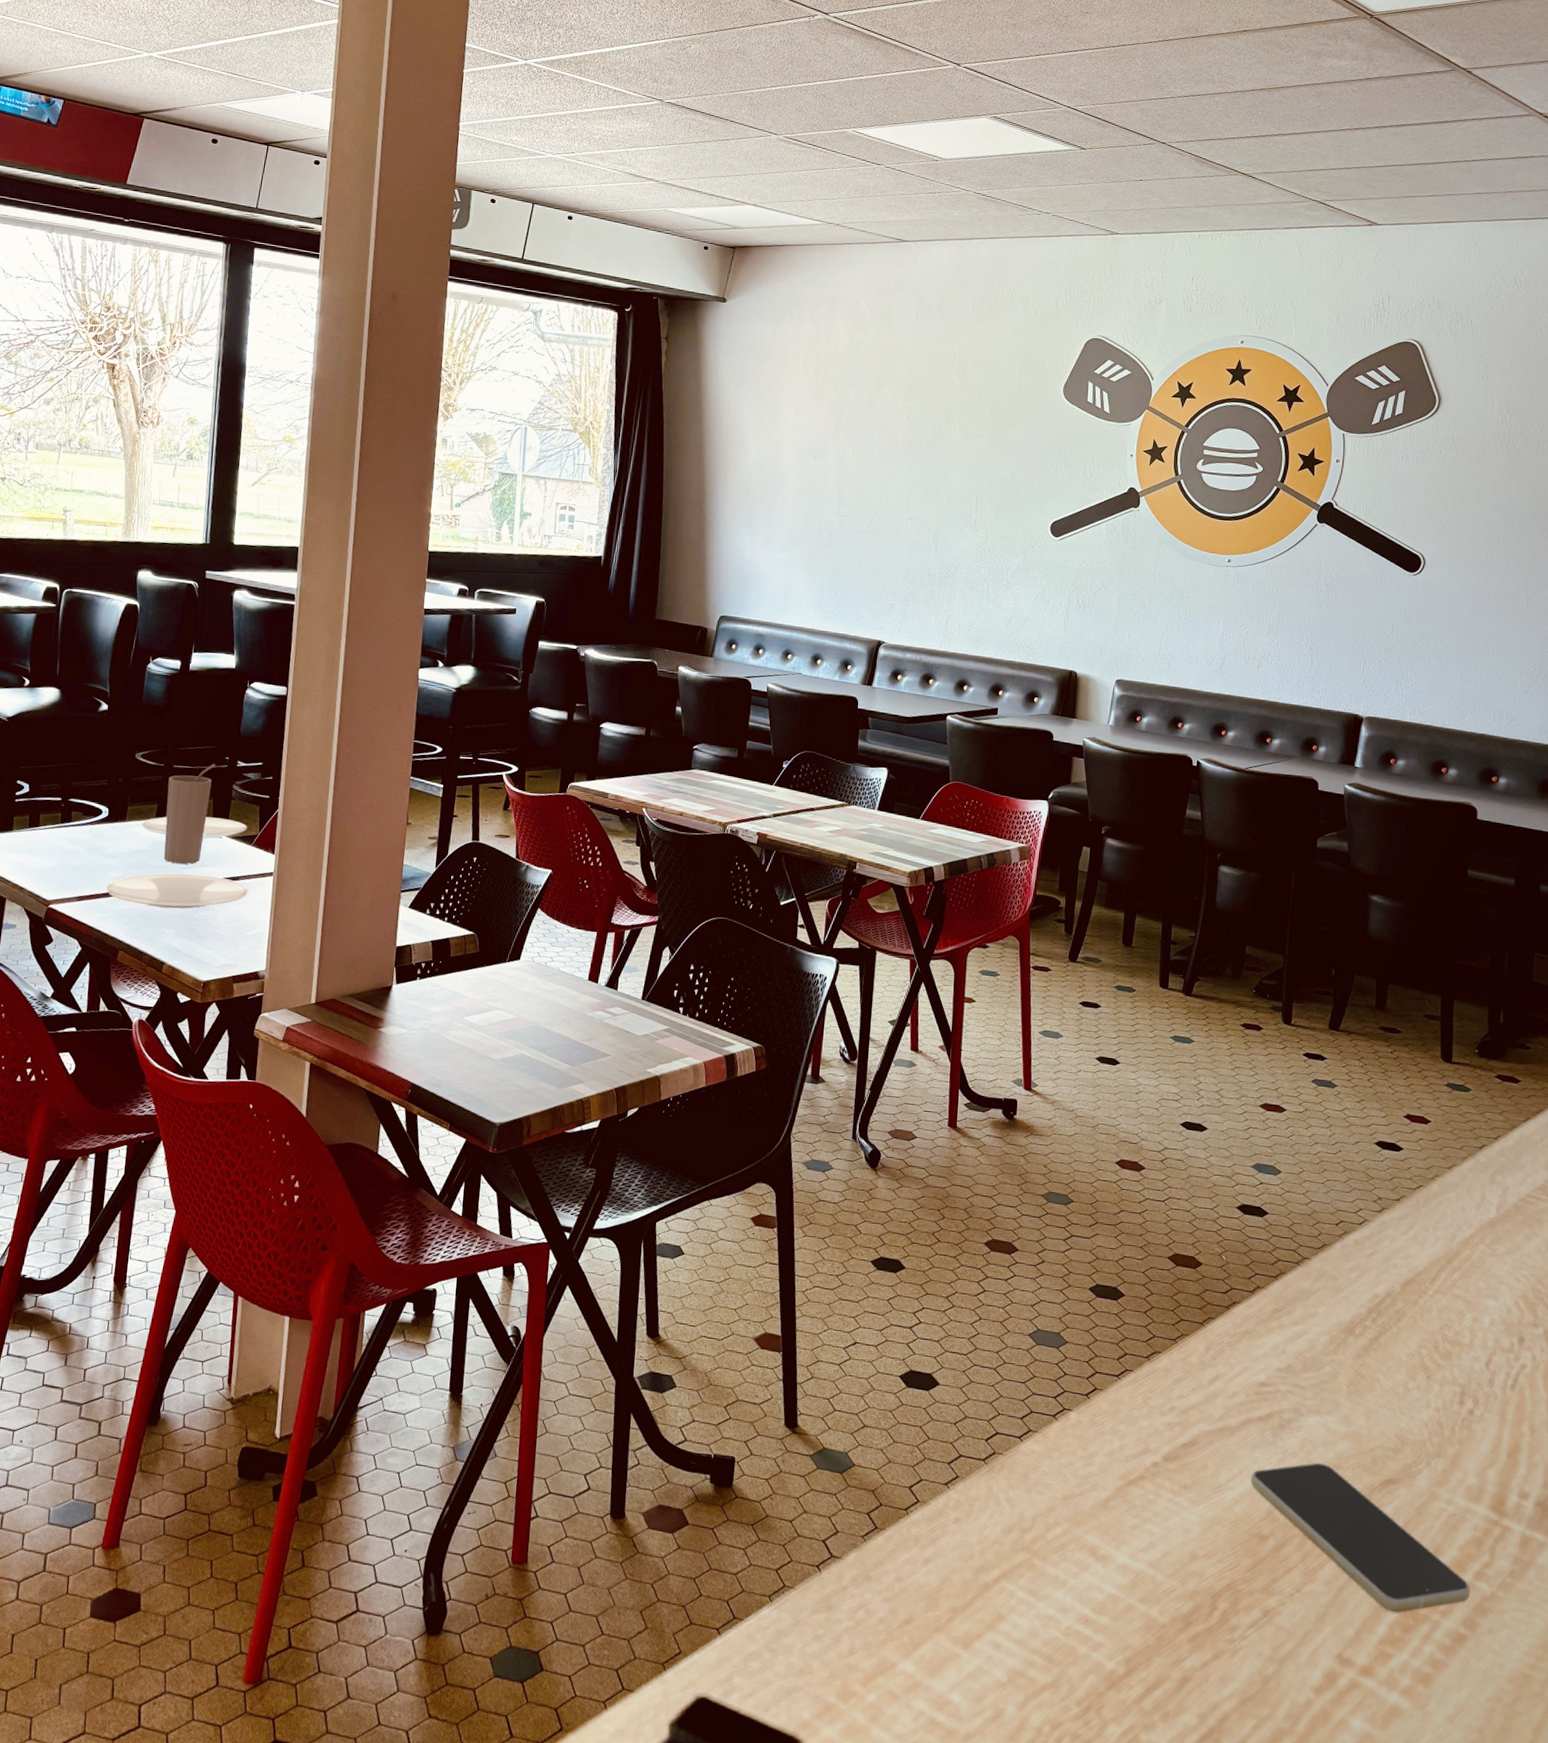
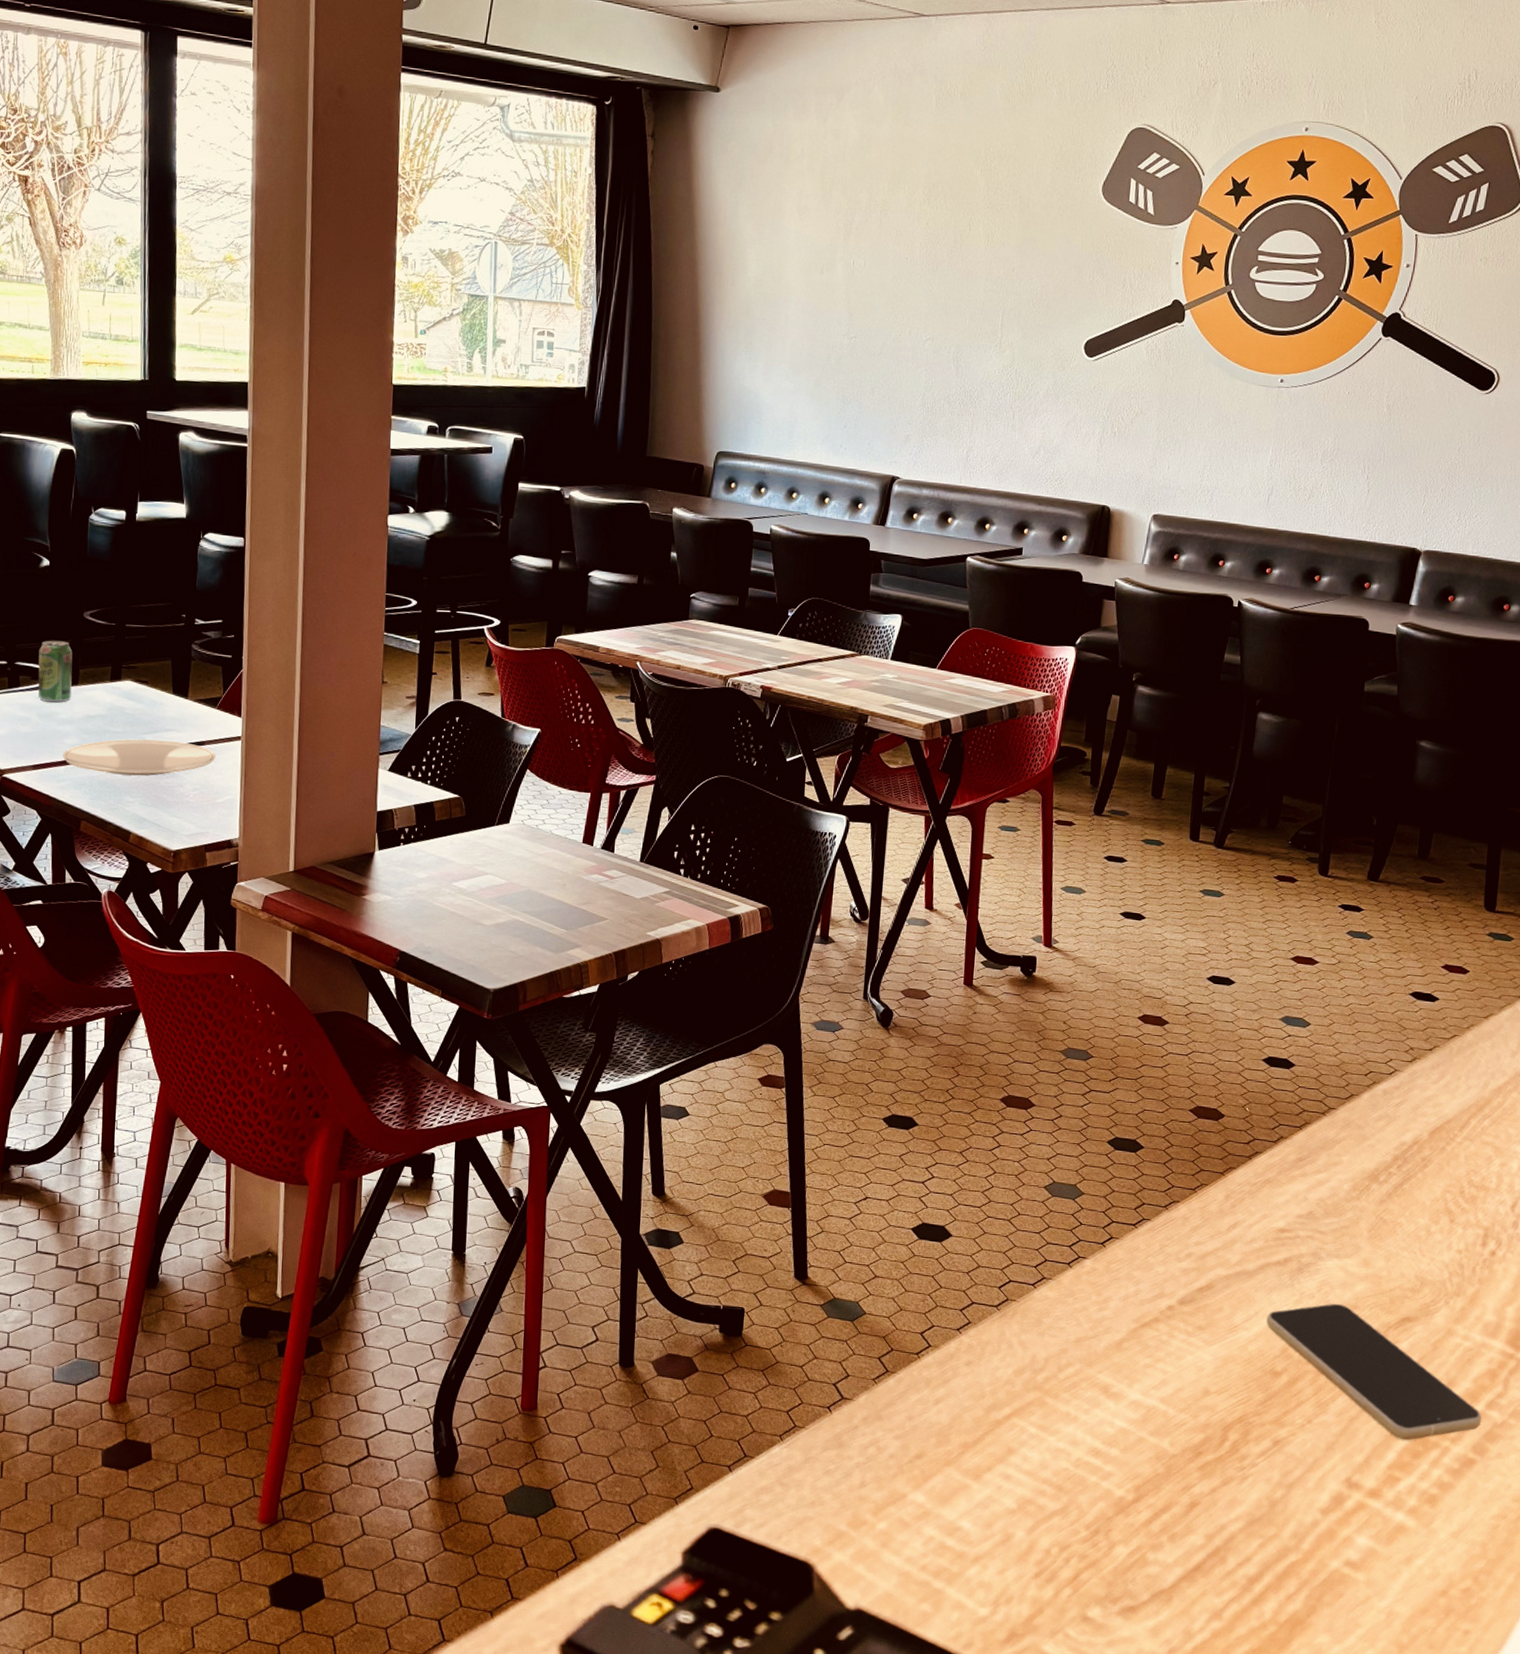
beverage can: none [87,779,123,839] -> present [37,640,73,704]
plate: present [142,816,247,839] -> none [97,679,210,703]
cup: present [163,763,216,864] -> none [121,621,172,729]

